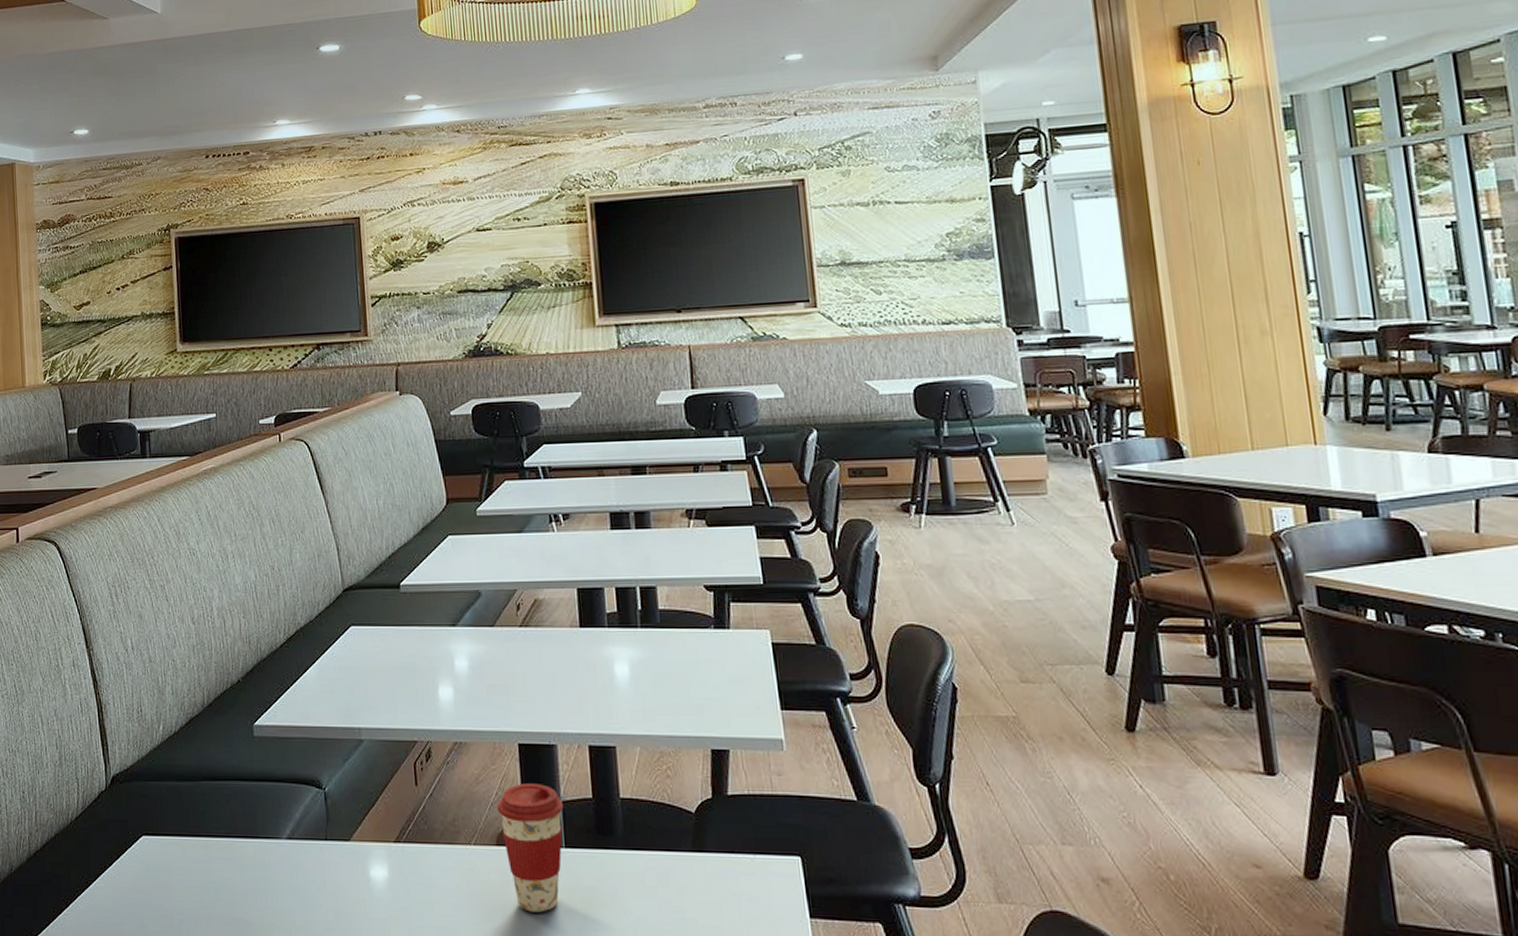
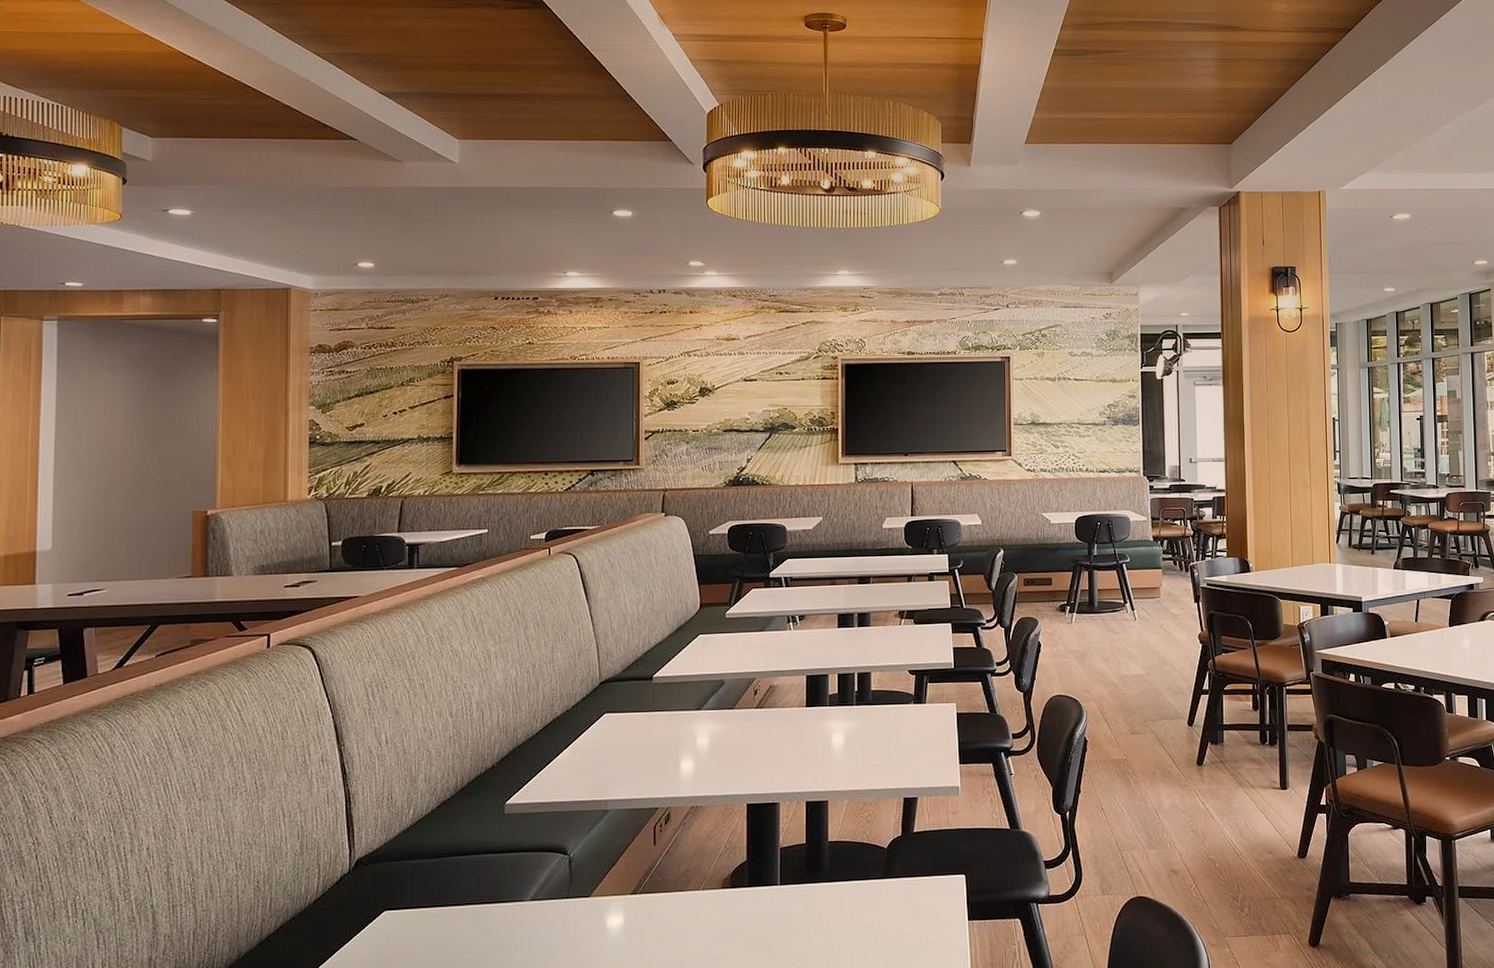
coffee cup: present [497,783,563,913] -> none [725,835,781,940]

